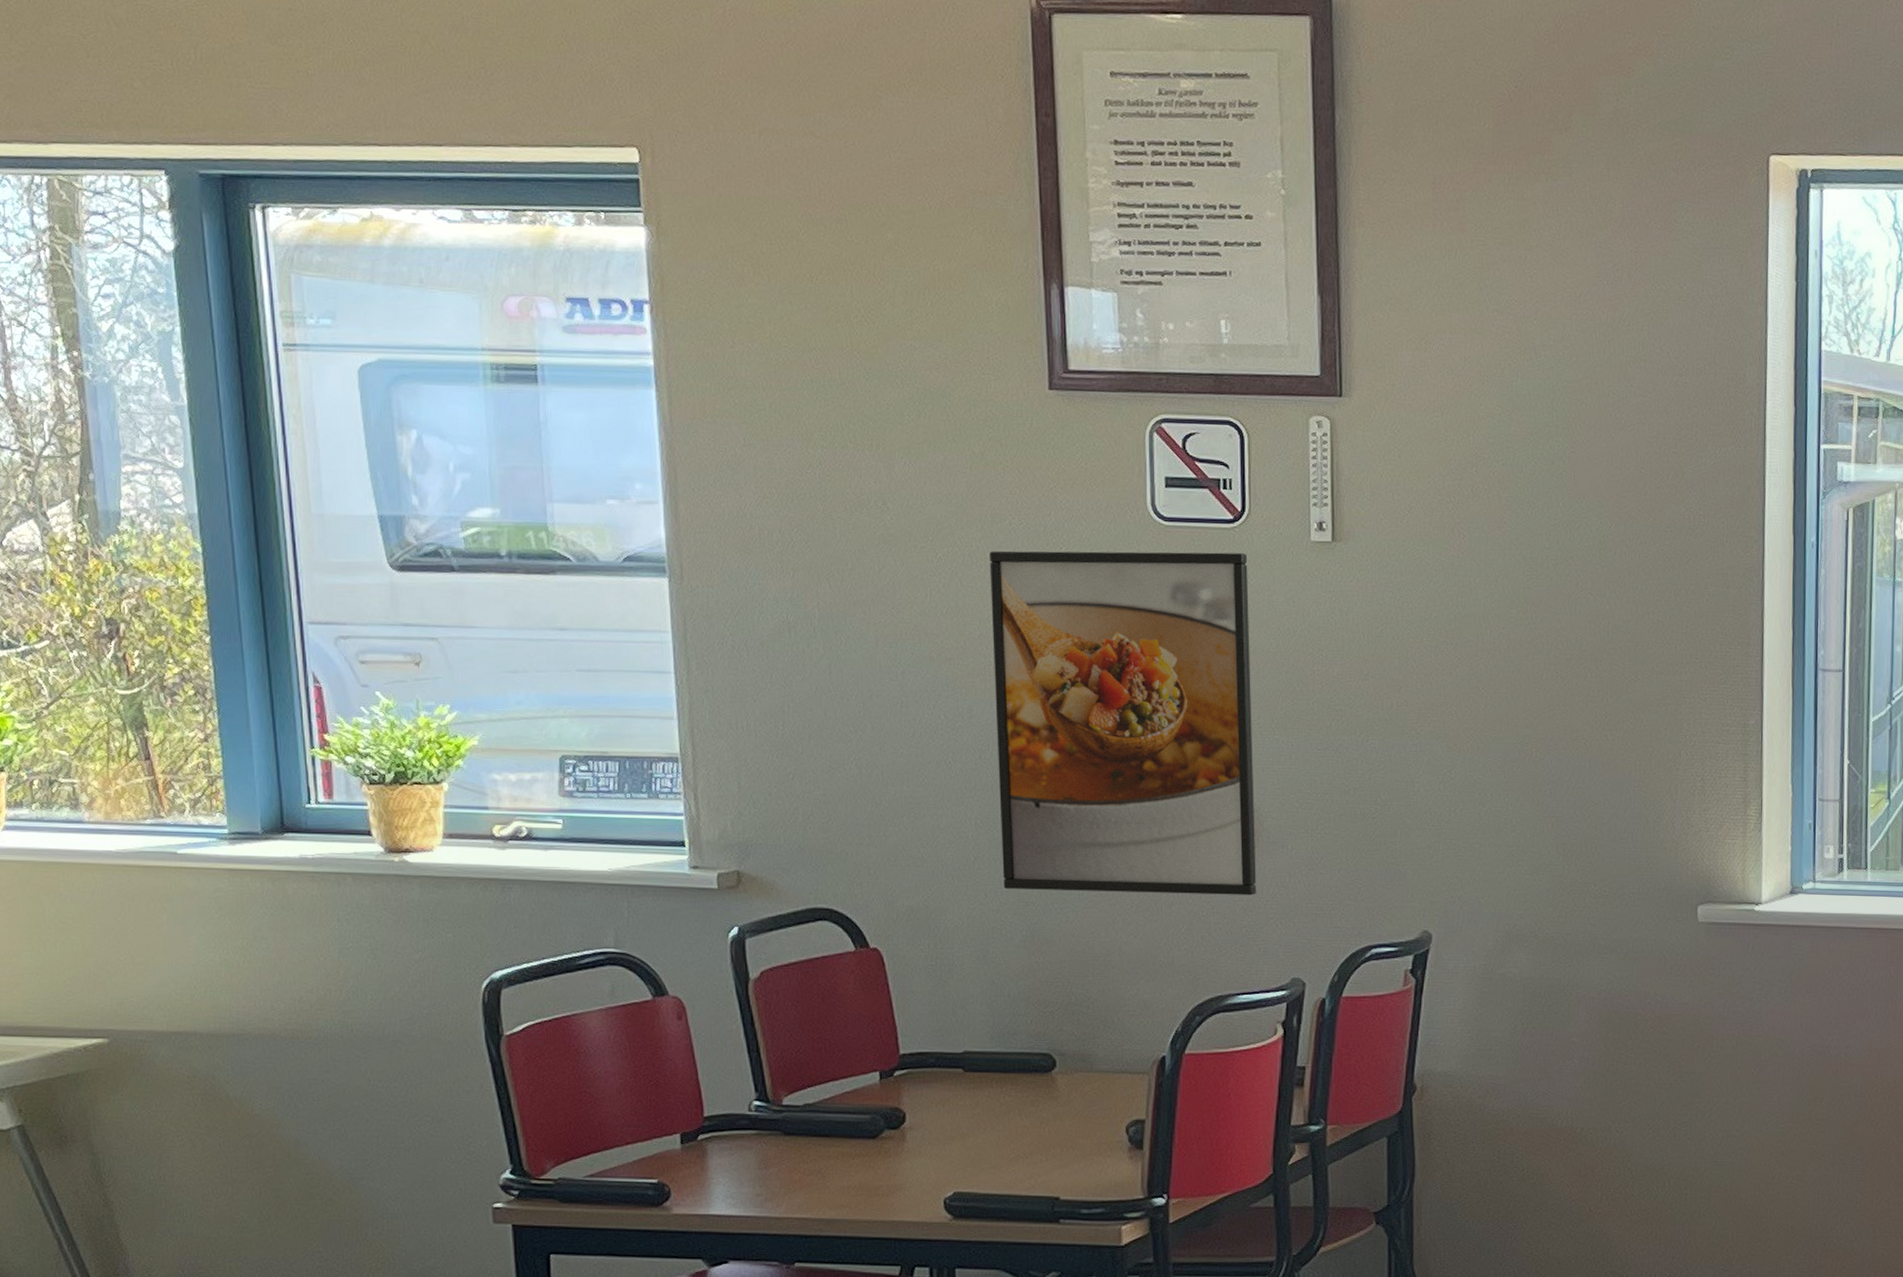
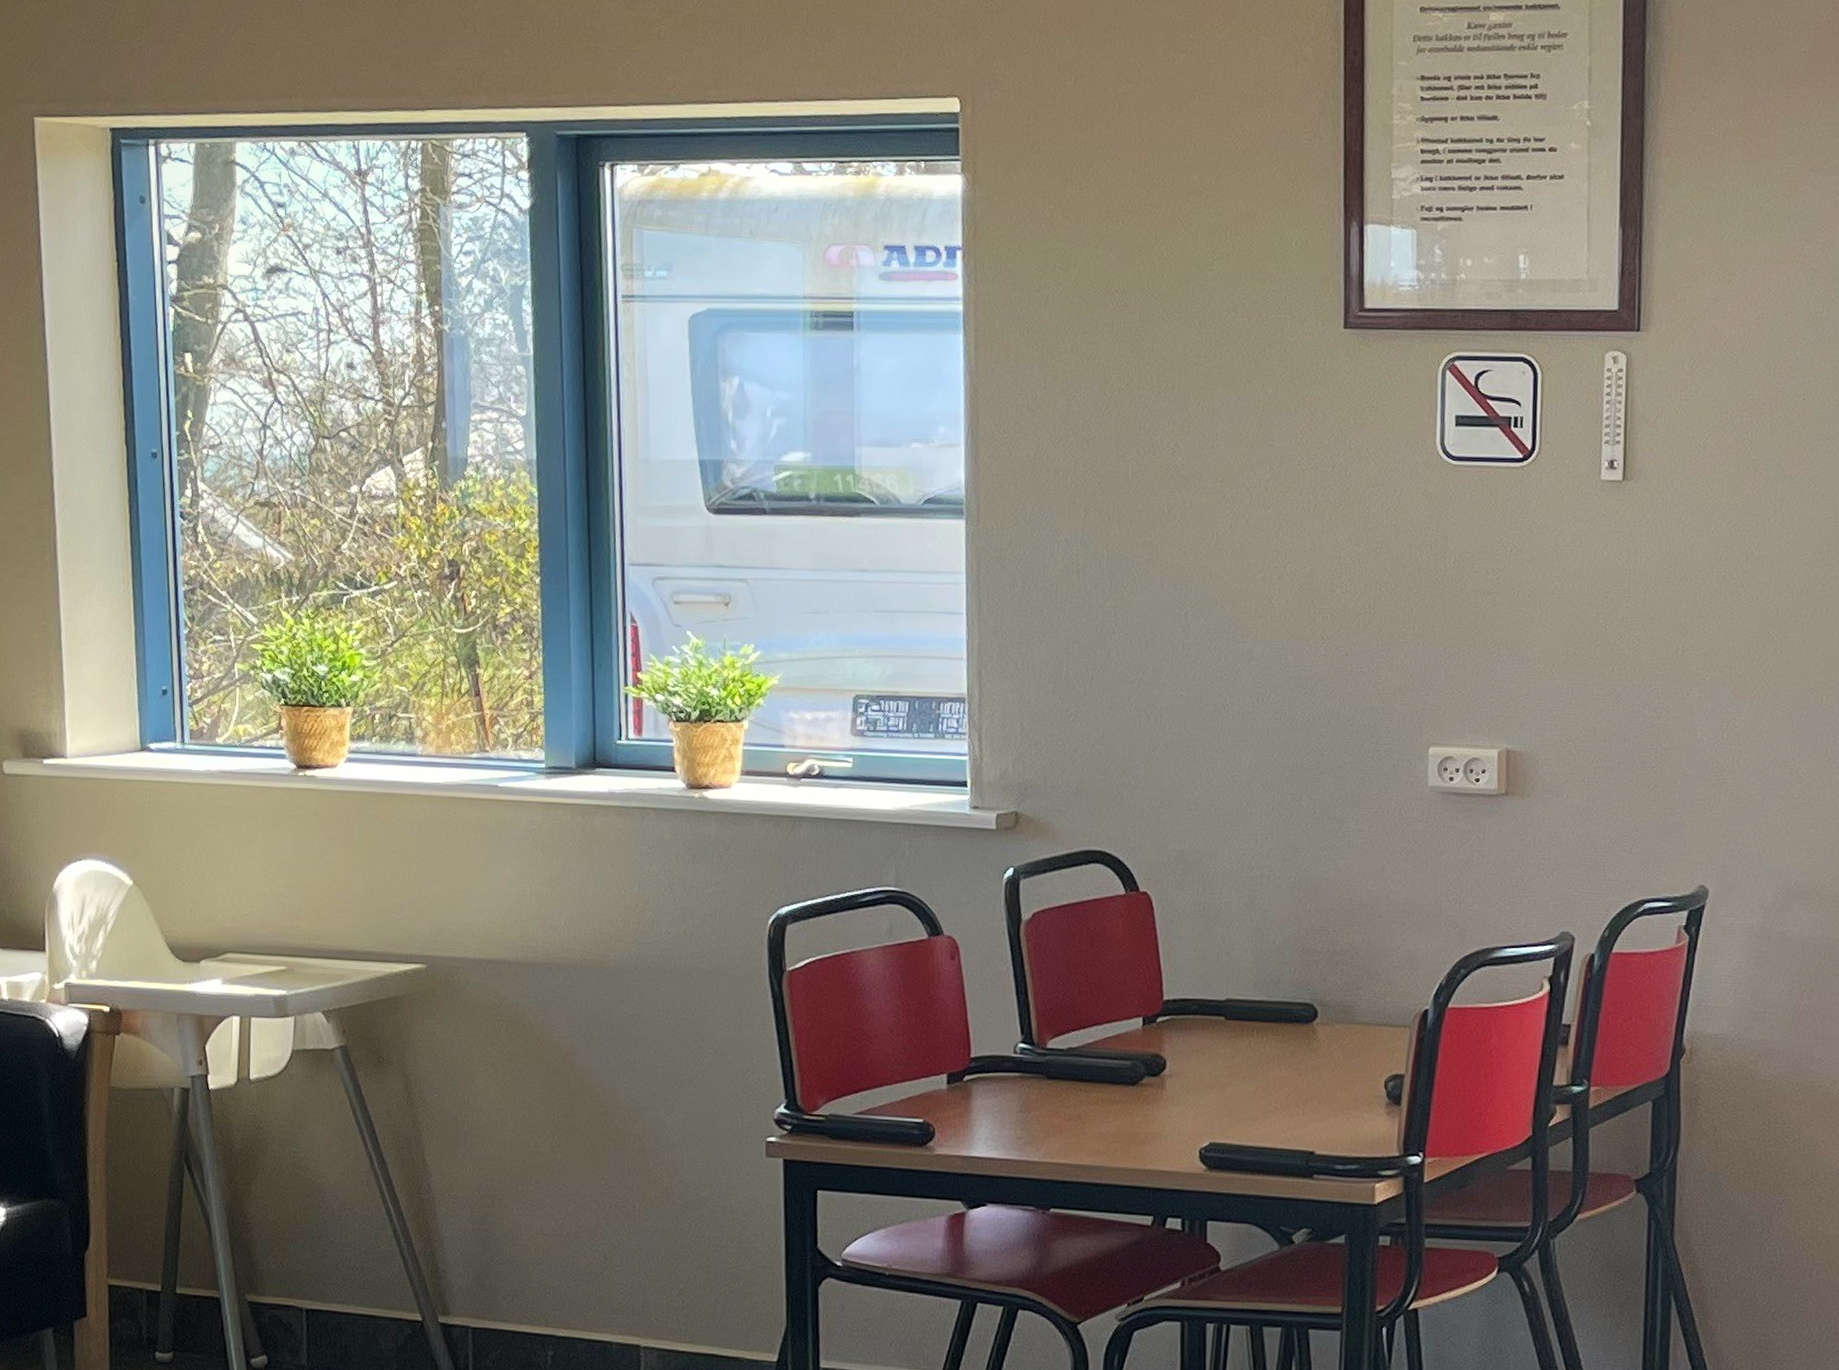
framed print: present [990,550,1256,896] -> none [1274,491,1536,846]

